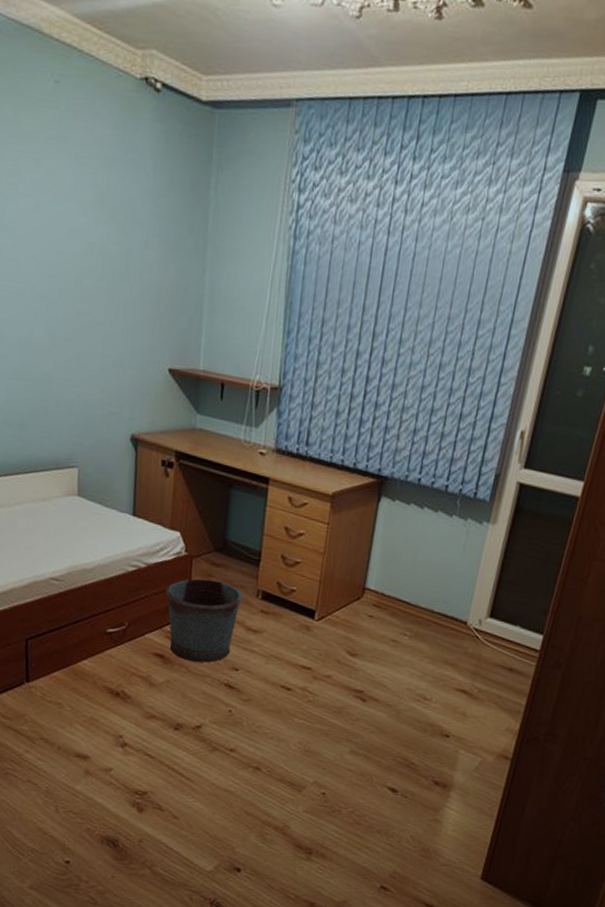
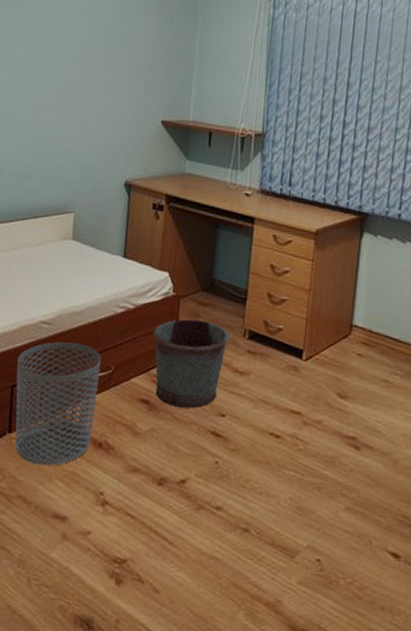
waste bin: none [29,598,114,712] -> present [15,341,101,466]

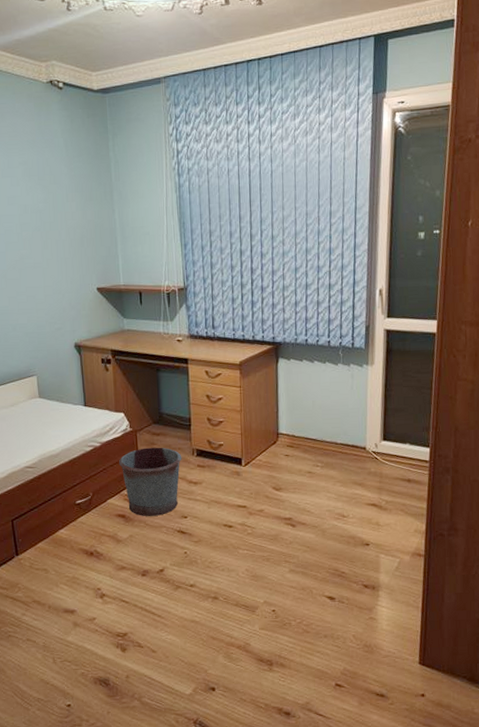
waste bin: present [15,341,101,466] -> none [12,479,84,576]

